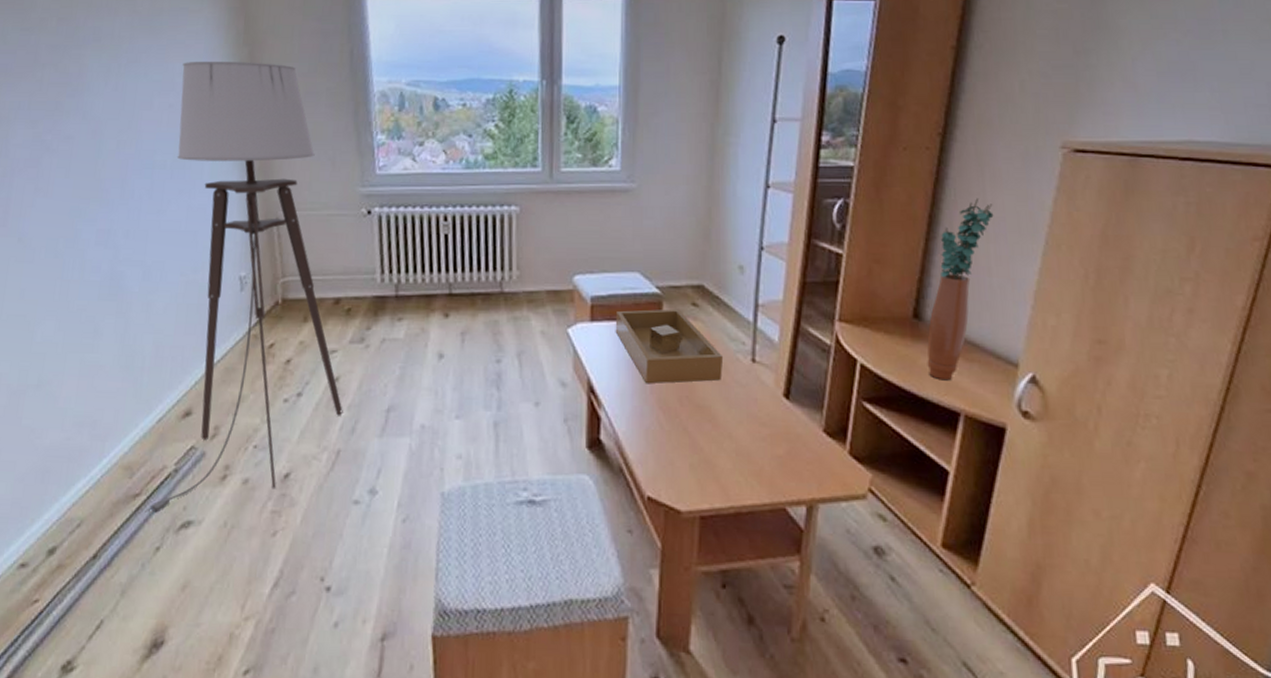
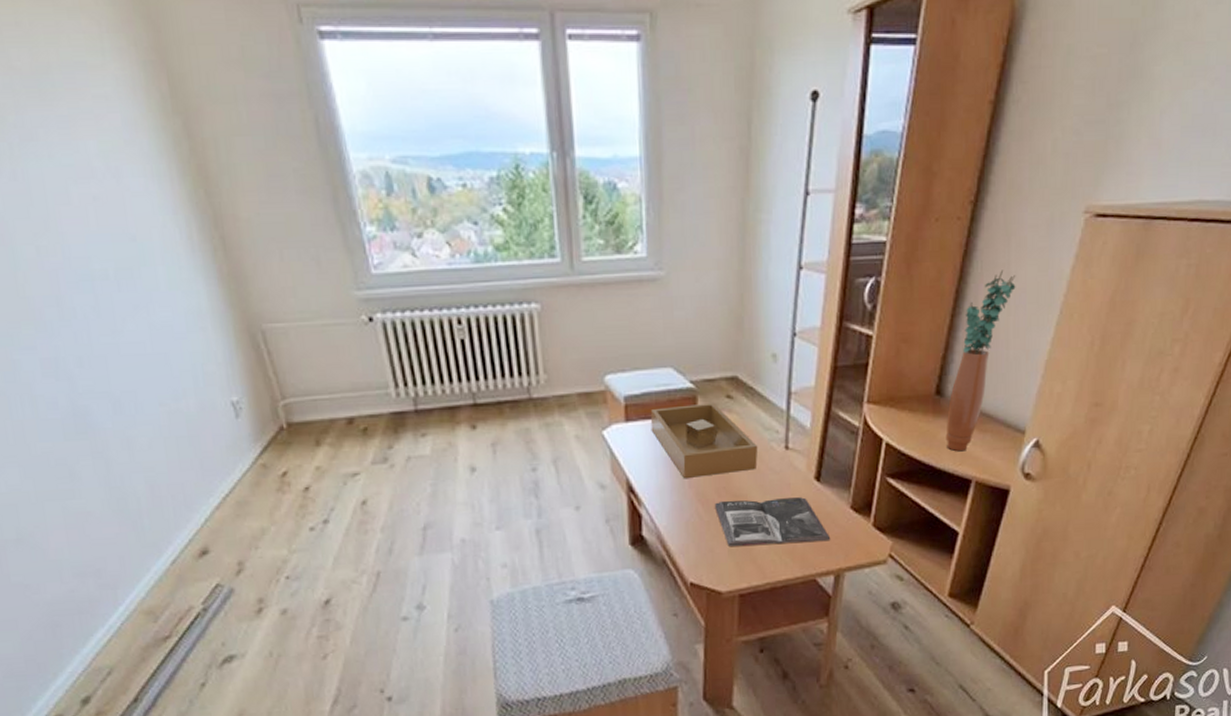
floor lamp: present [145,61,343,514] -> none [98,136,377,654]
magazine: none [677,410,802,466] -> present [715,497,831,546]

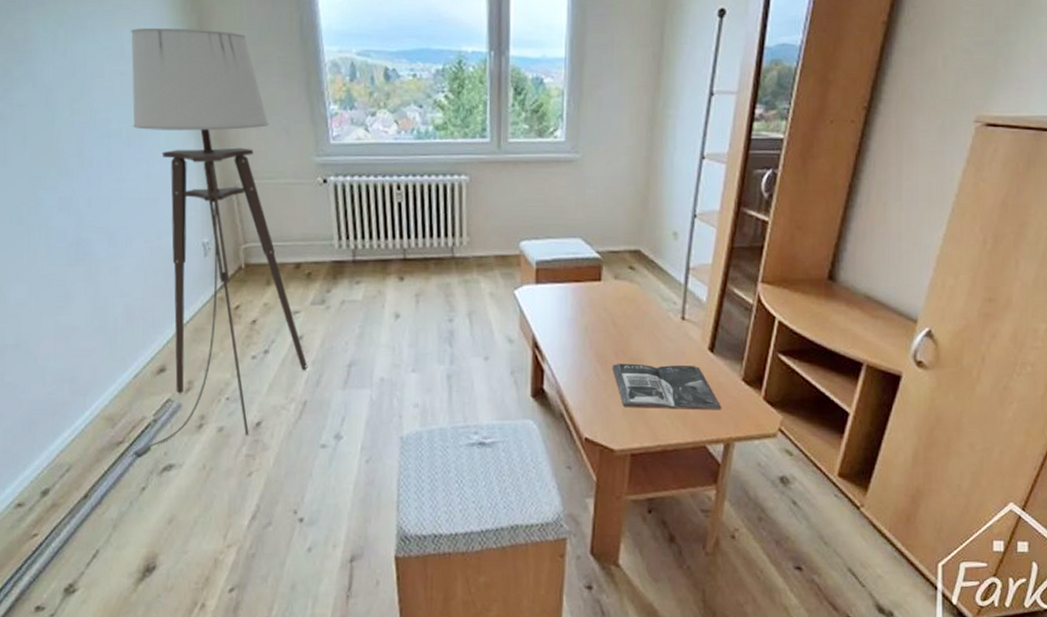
floor lamp: none [98,136,377,654] -> present [129,27,308,459]
tray: present [650,402,758,478] -> none [558,272,656,339]
vase: present [946,270,1016,452] -> none [837,169,908,335]

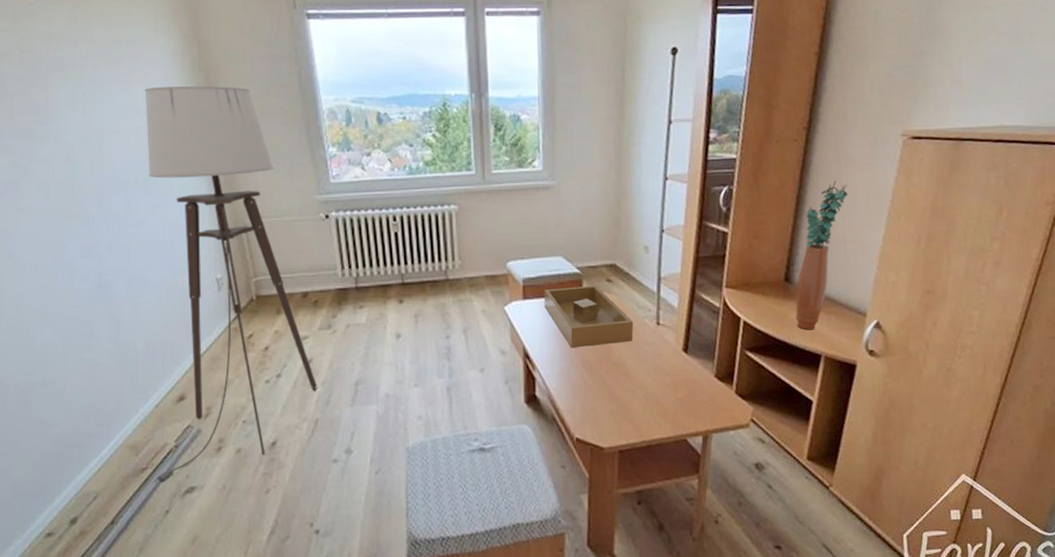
tray: none [558,272,656,339] -> present [543,285,634,347]
magazine: present [613,363,722,410] -> none [597,366,699,407]
vase: none [837,169,908,335] -> present [795,180,848,330]

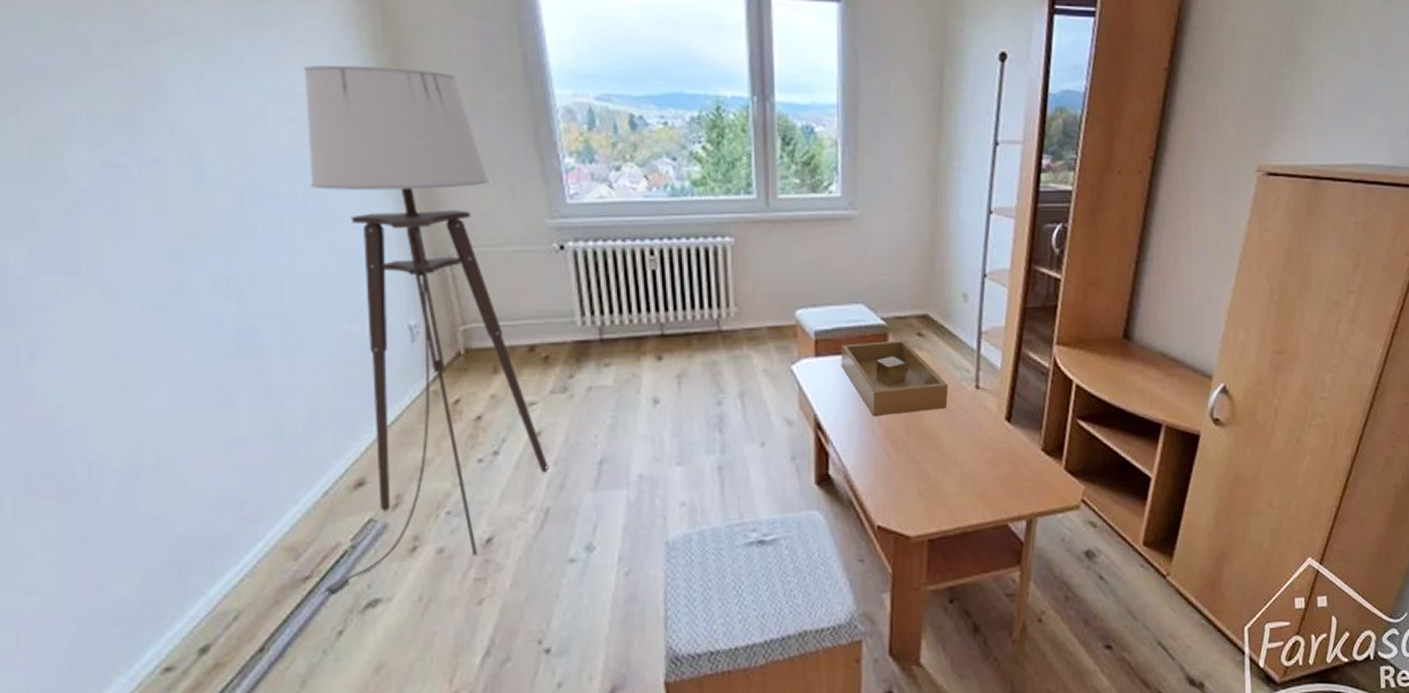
vase: present [795,180,848,330] -> none [1134,221,1197,395]

